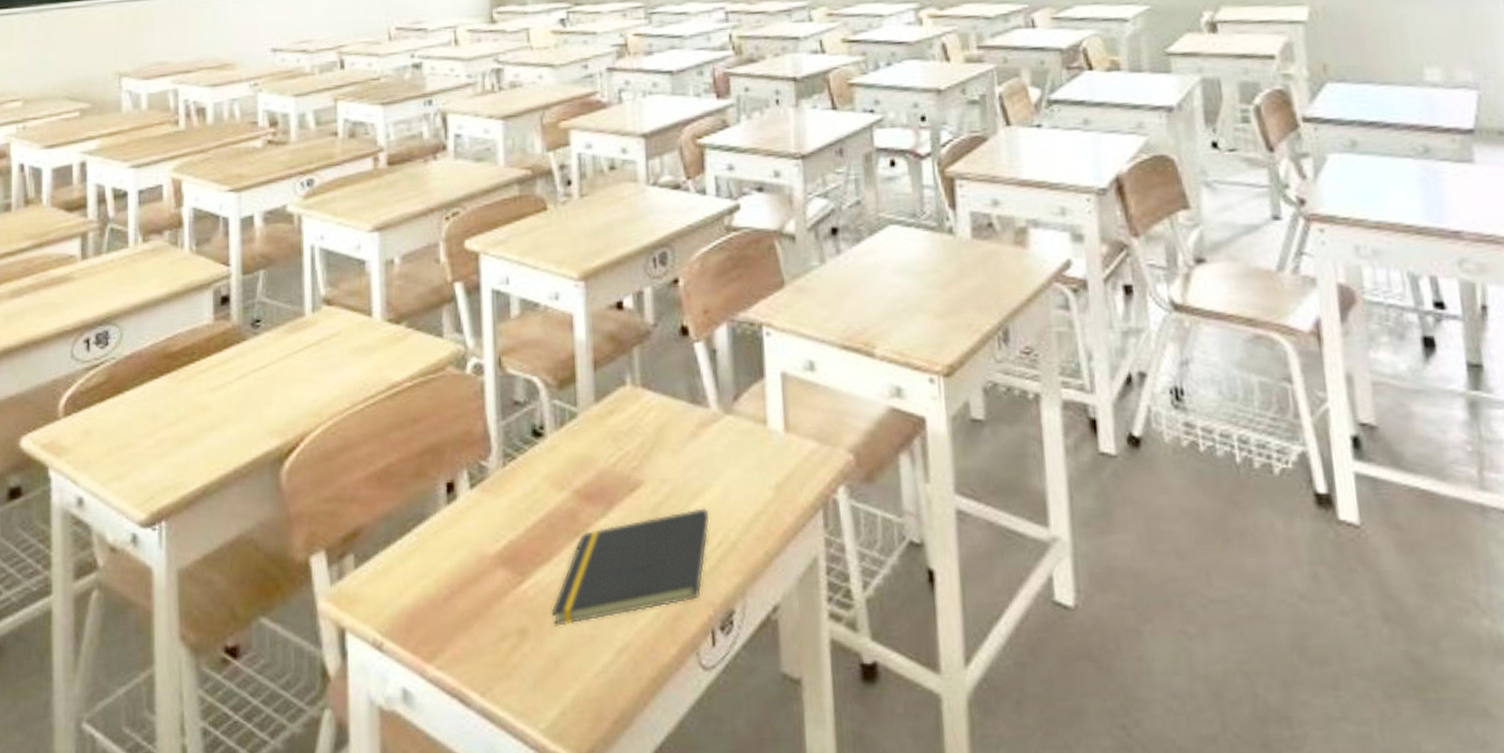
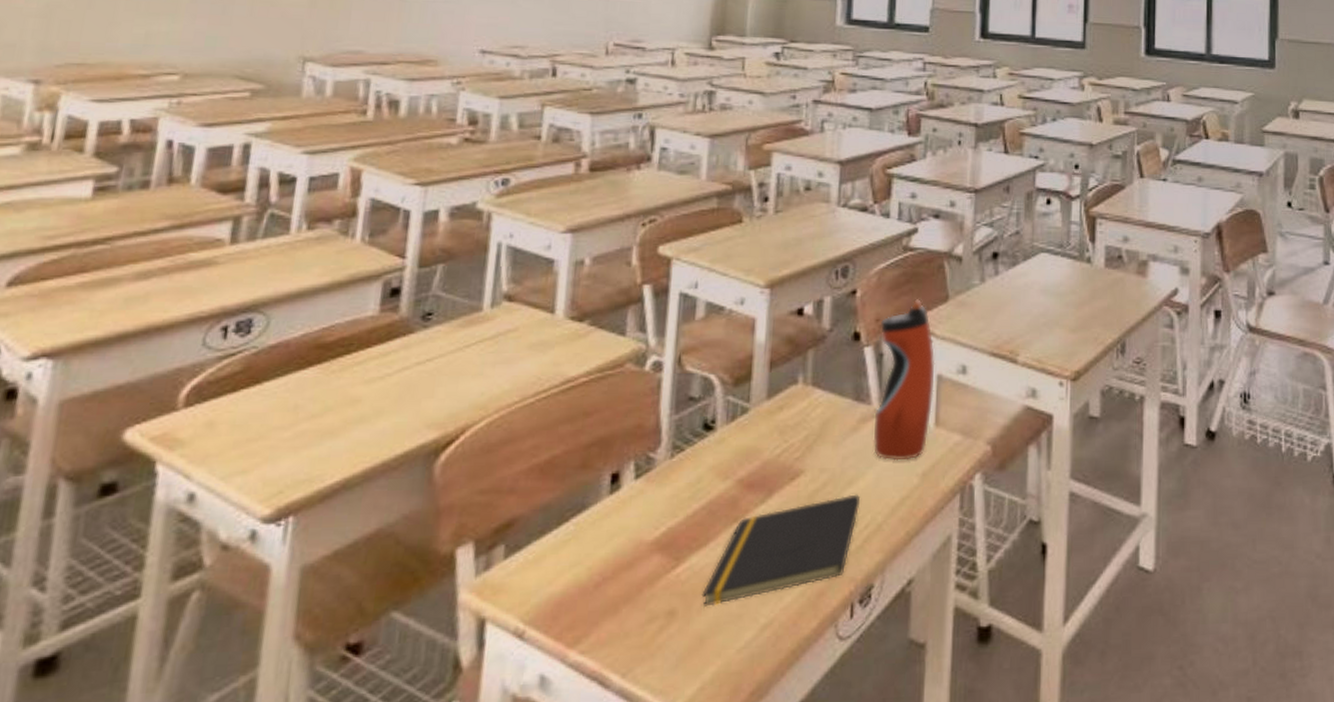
water bottle: none [709,286,780,471] -> present [873,299,935,461]

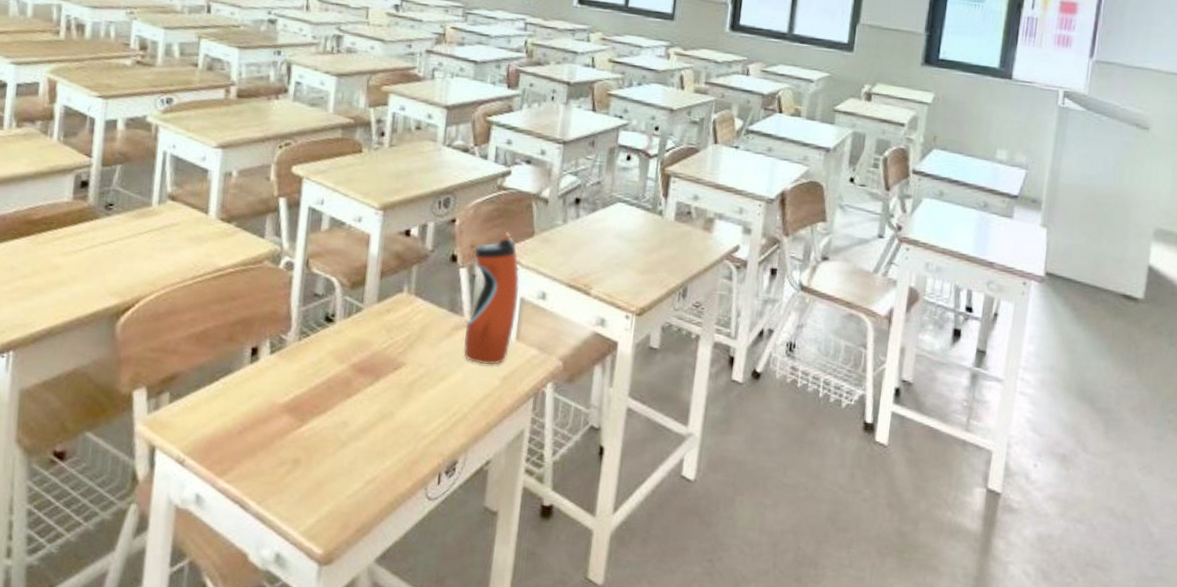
notepad: present [702,494,861,607] -> none [320,387,451,461]

